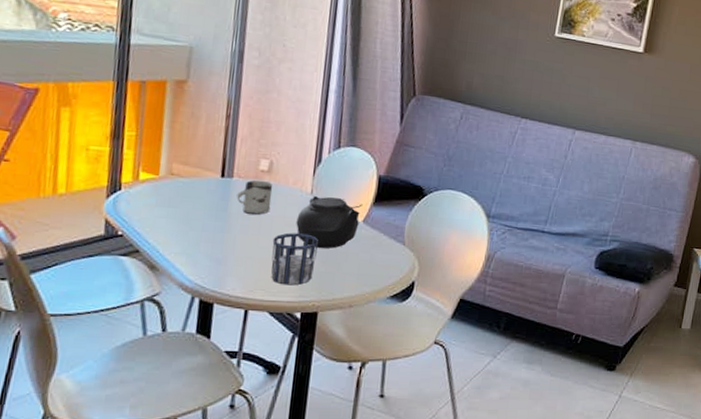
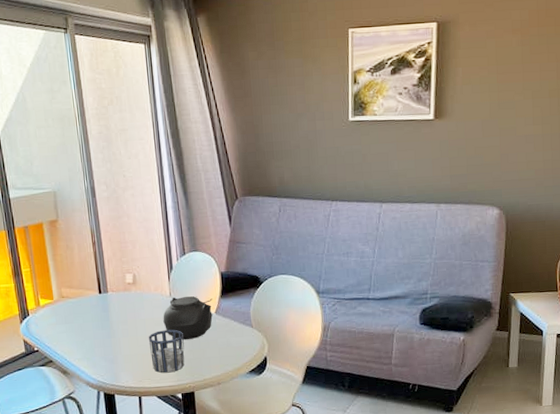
cup: present [236,180,273,215] -> none [114,291,142,320]

